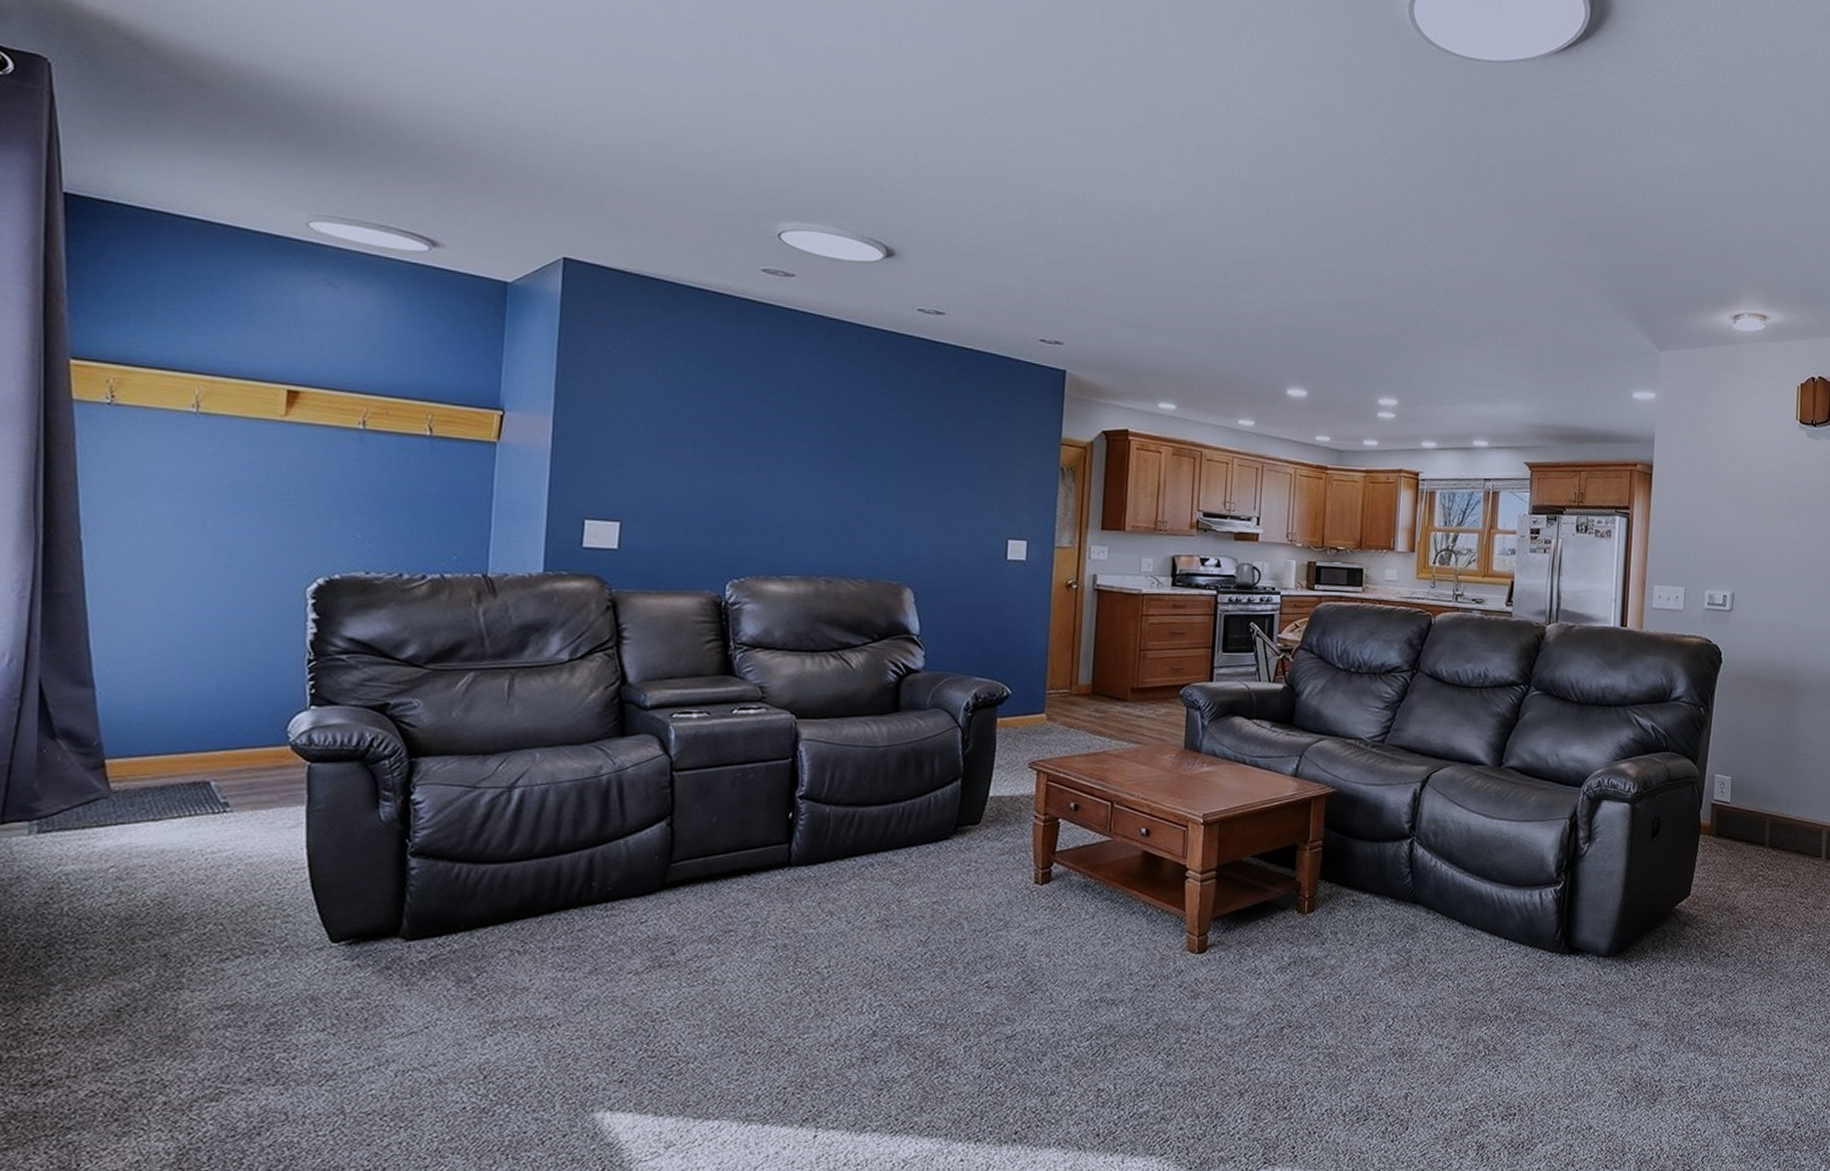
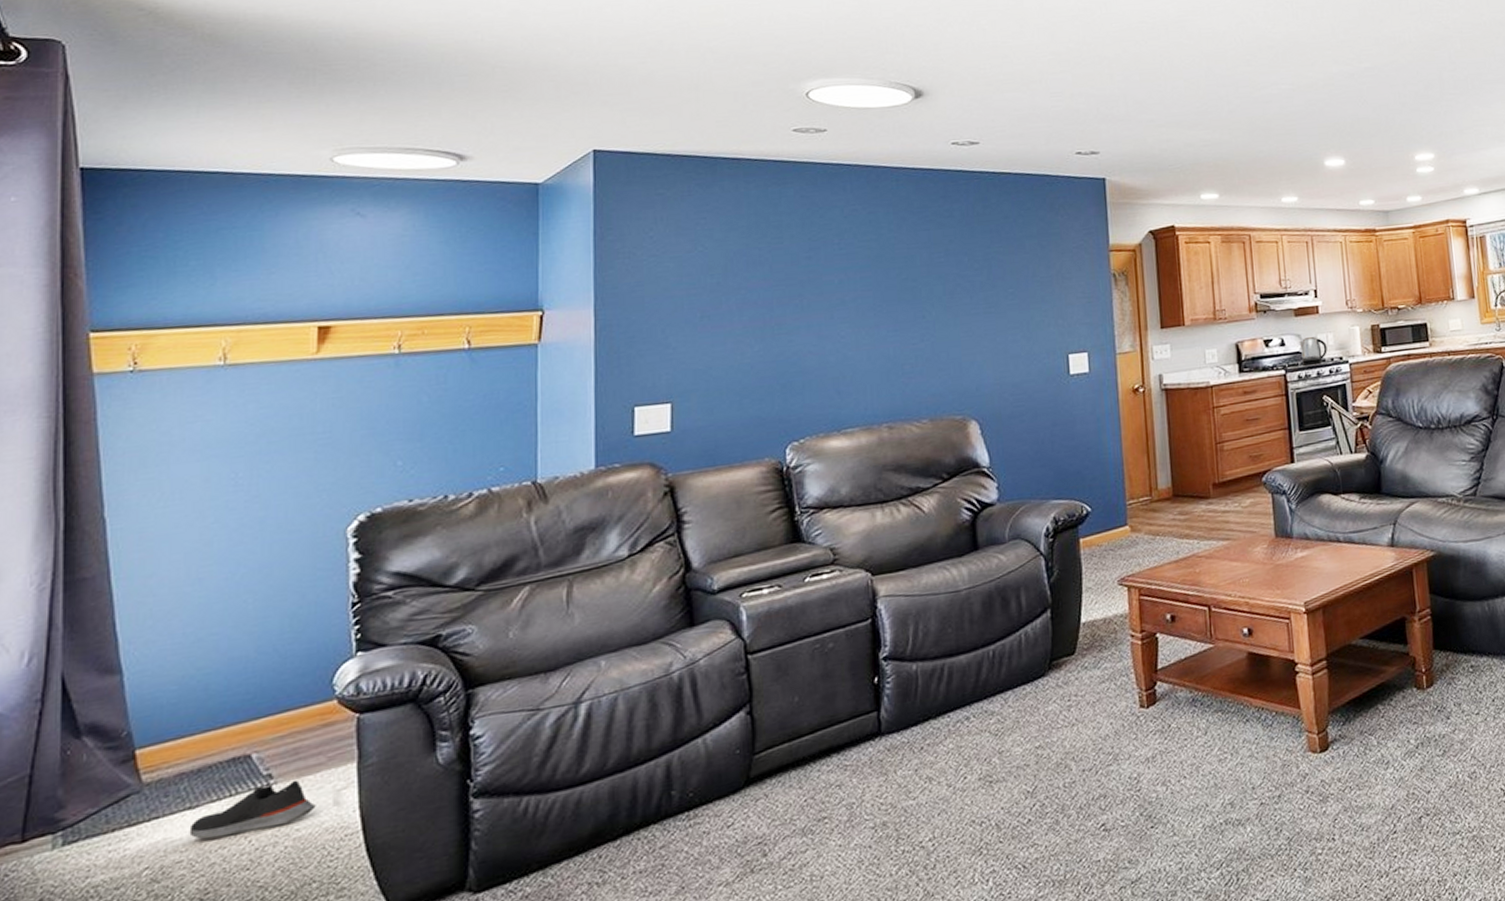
shoe: none [152,812,268,852] -> present [189,779,316,841]

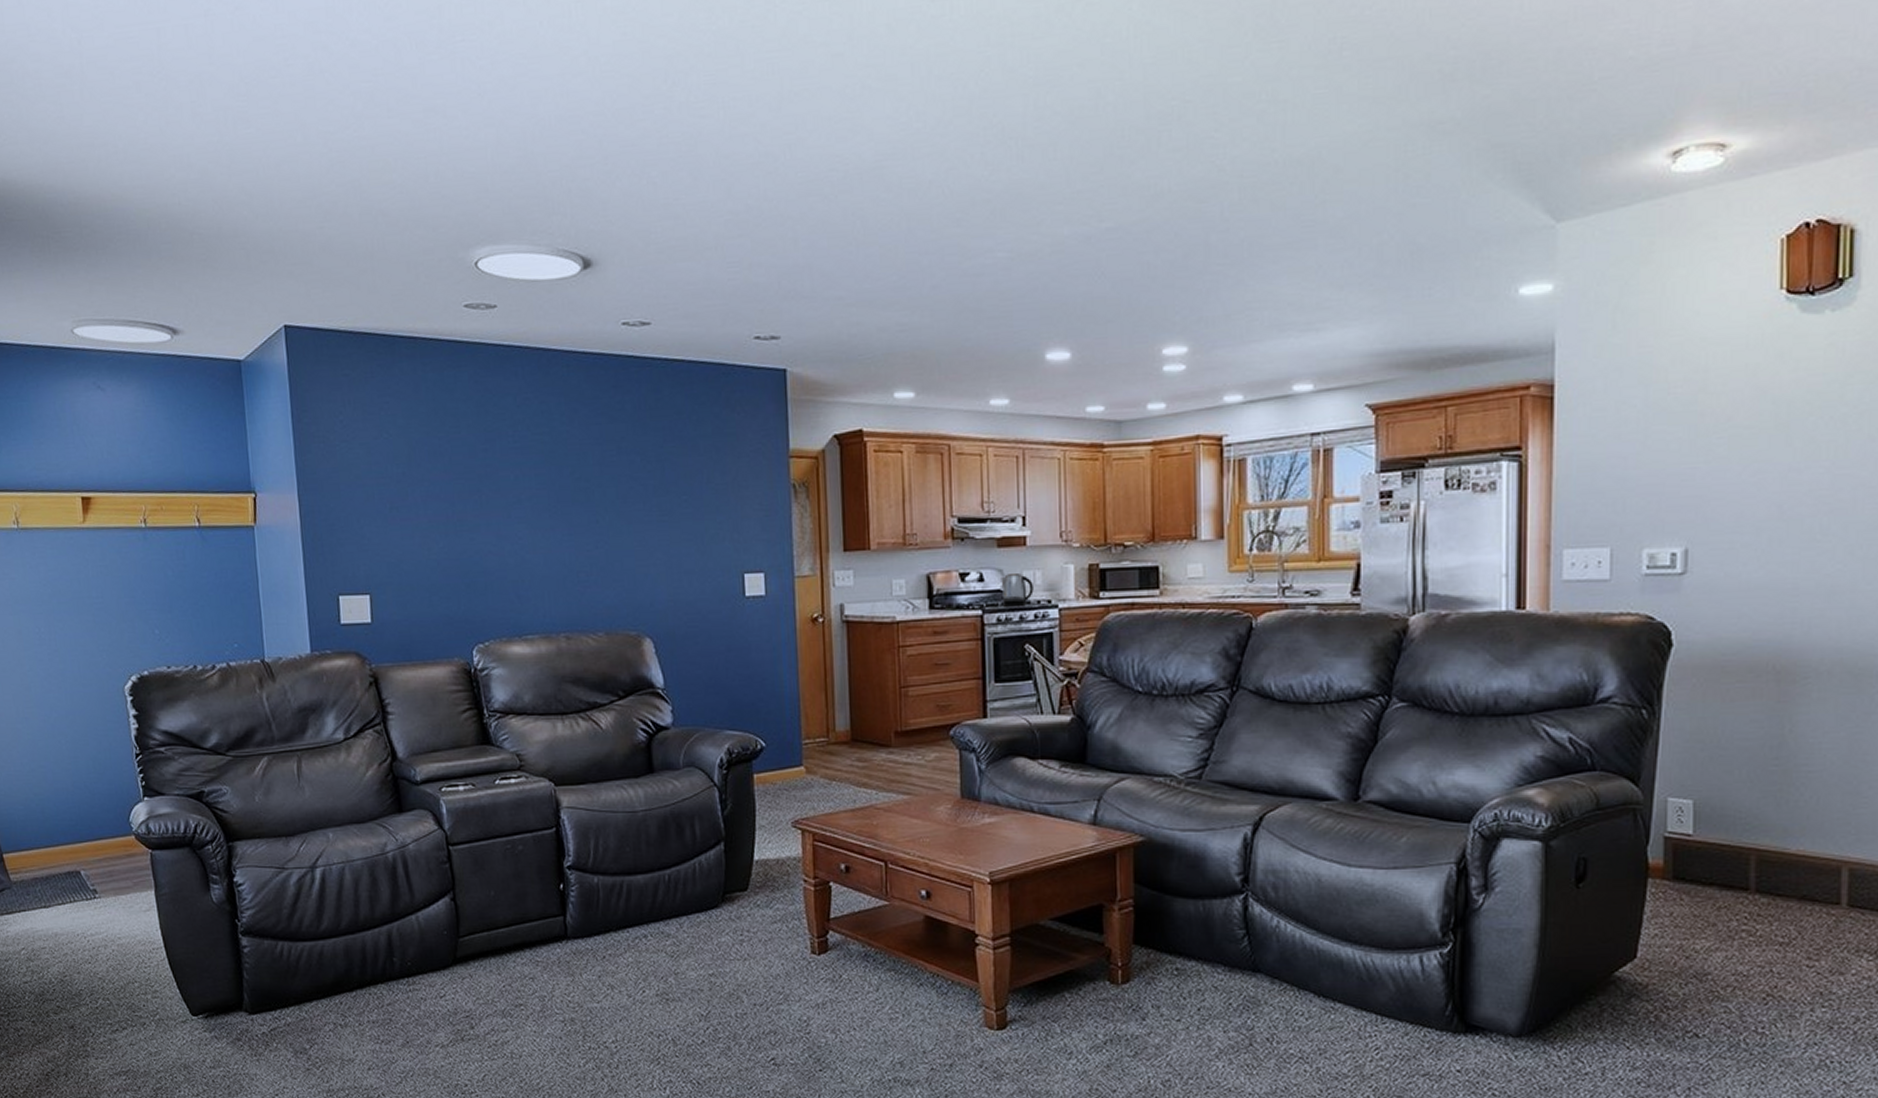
shoe: present [189,779,316,841] -> none [46,897,130,935]

